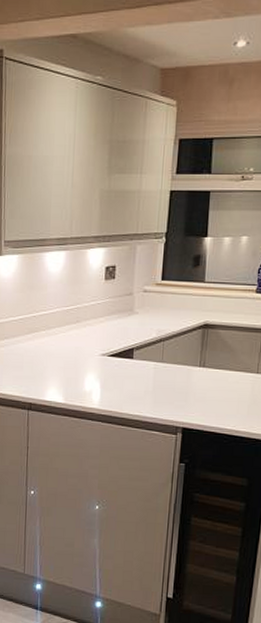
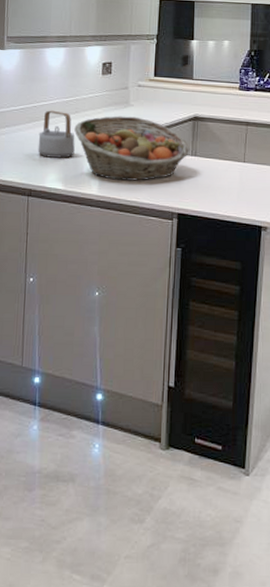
teapot: none [37,320,76,371] -> present [38,110,75,158]
fruit basket: none [75,324,198,394] -> present [74,116,190,181]

